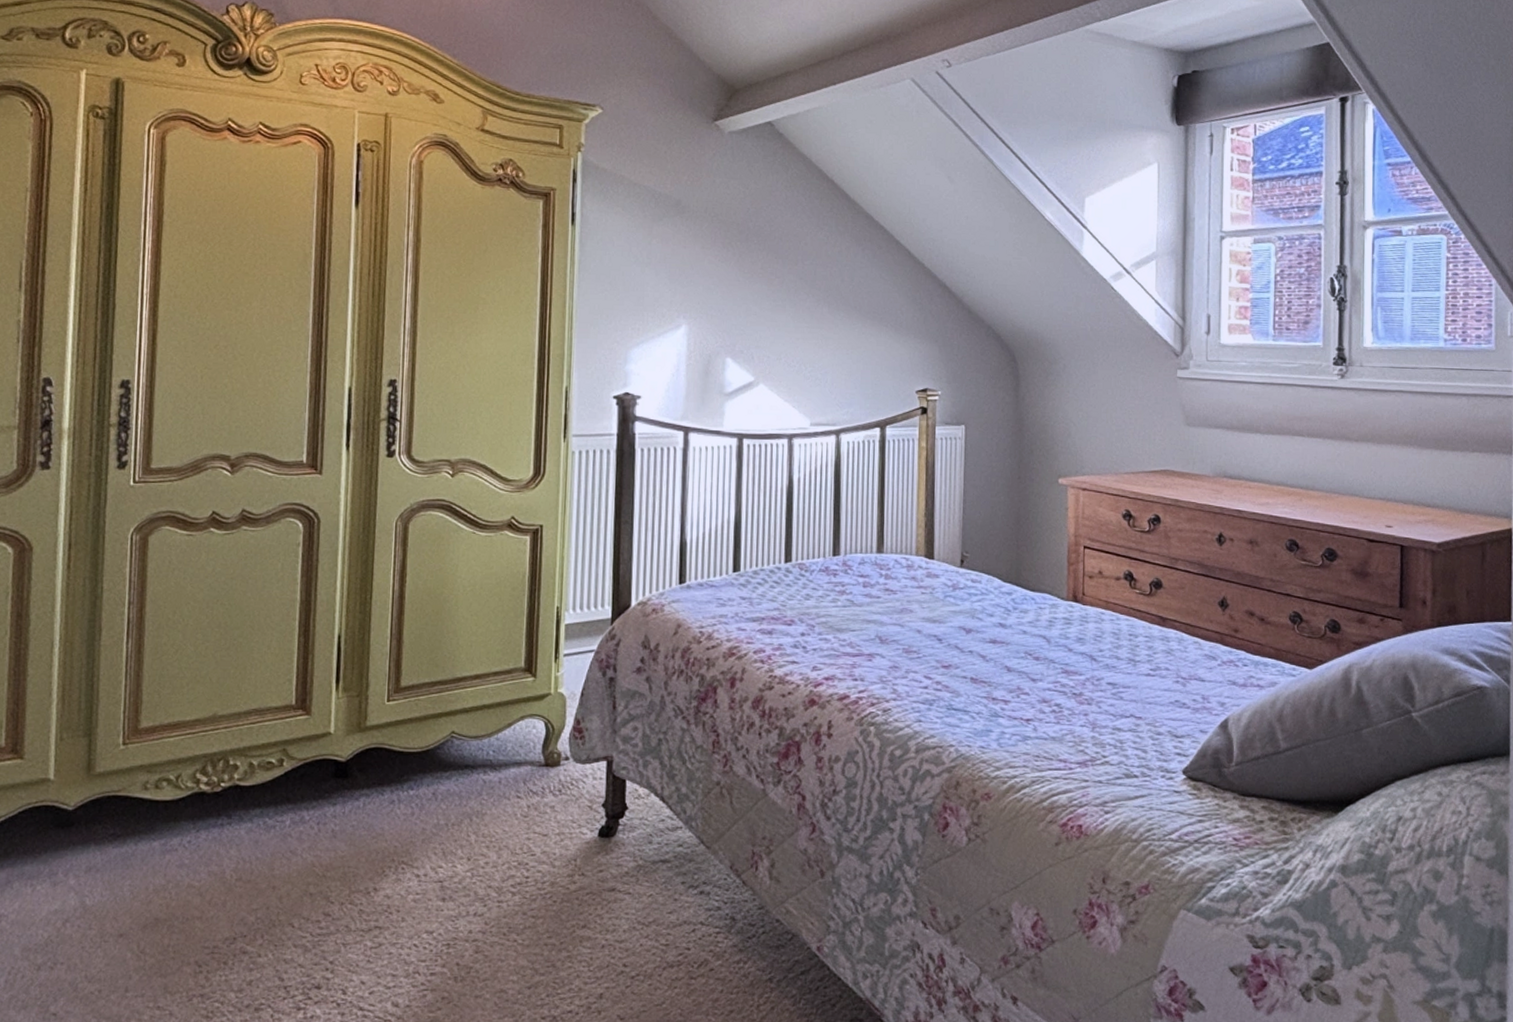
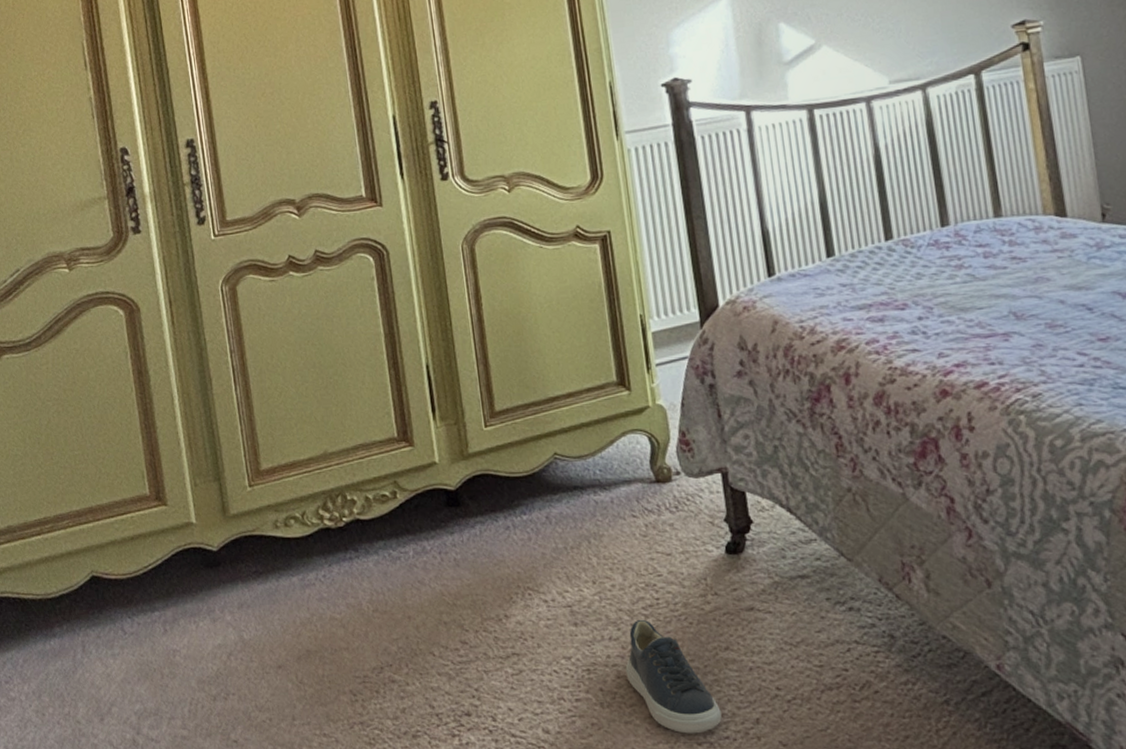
shoe: none [484,896,569,1008] -> present [625,619,722,734]

